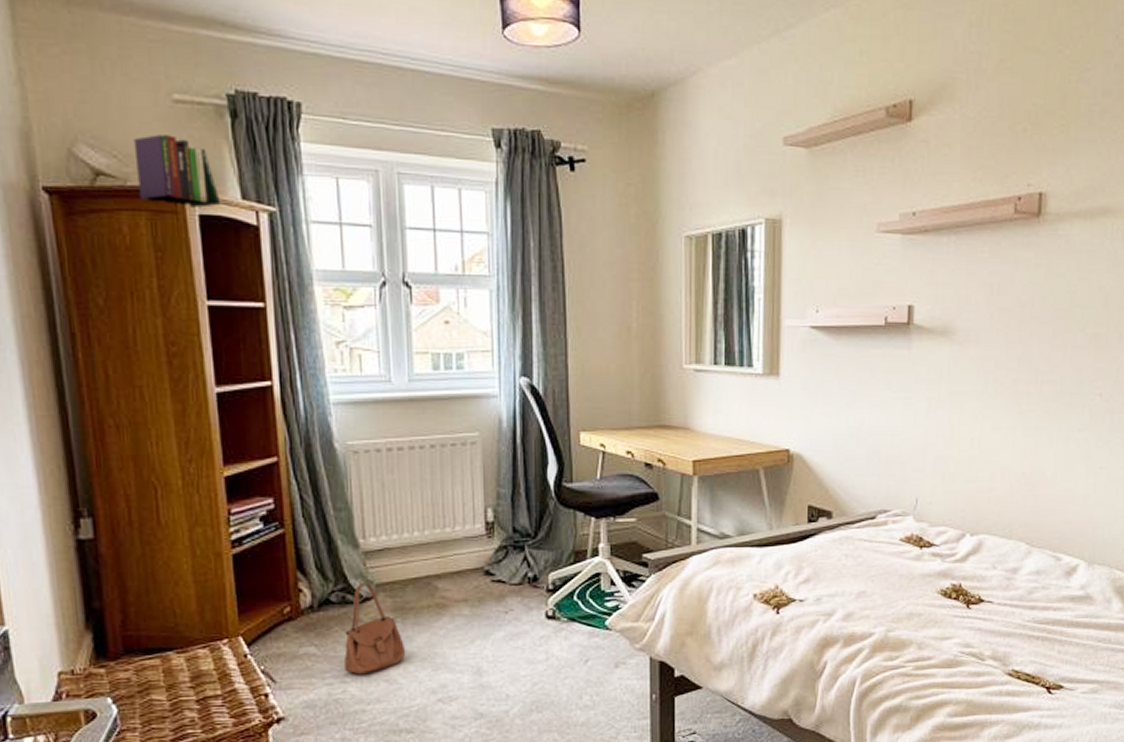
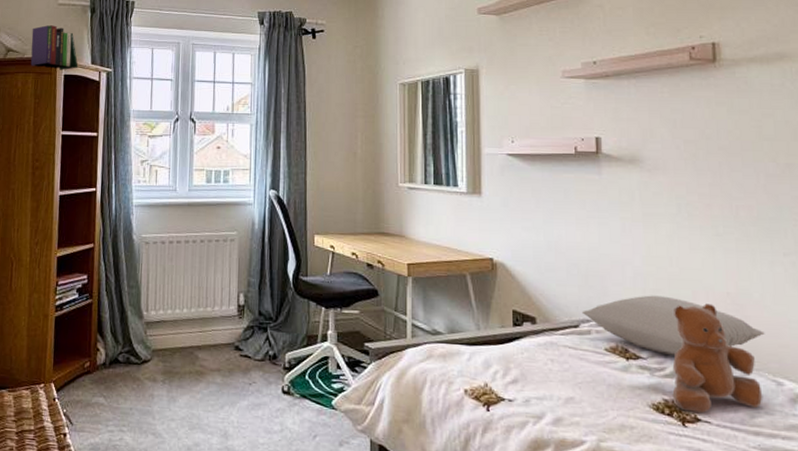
handbag: present [344,582,406,675] -> none [123,347,170,426]
pillow: none [879,480,1052,541] -> present [581,295,765,356]
teddy bear: none [960,485,1043,594] -> present [672,303,763,413]

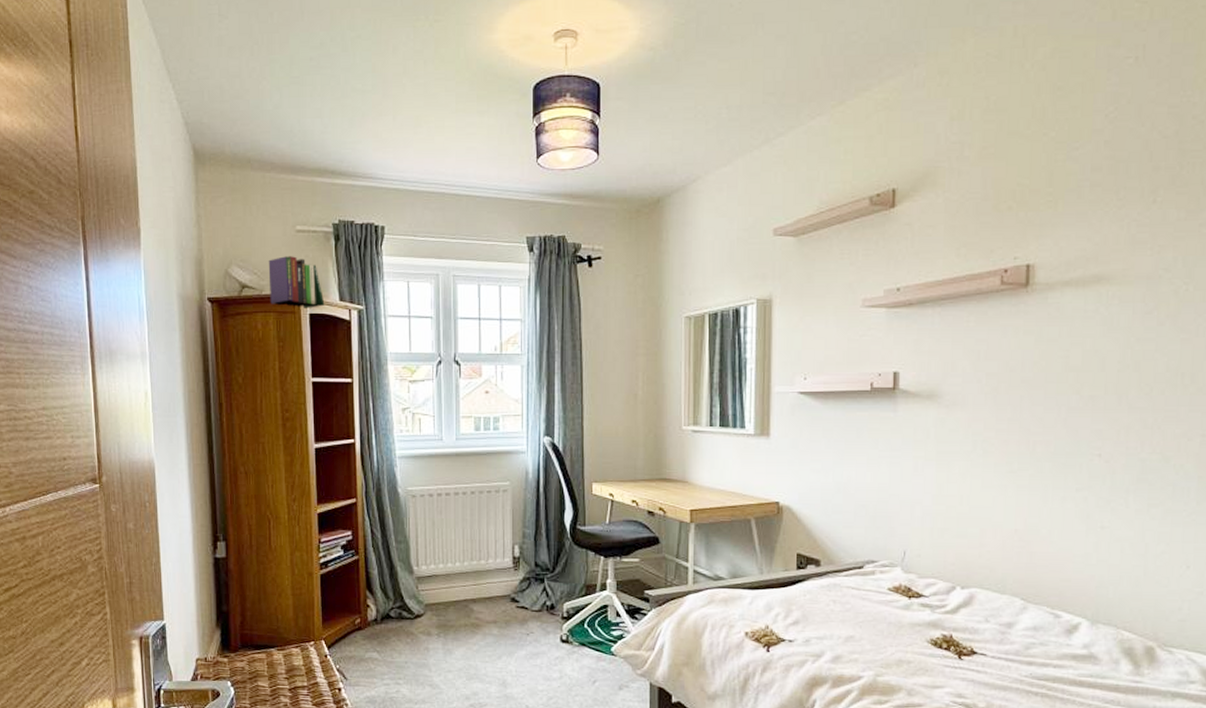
pillow: present [581,295,765,356] -> none [867,534,1048,593]
teddy bear: present [672,303,763,413] -> none [951,541,1040,646]

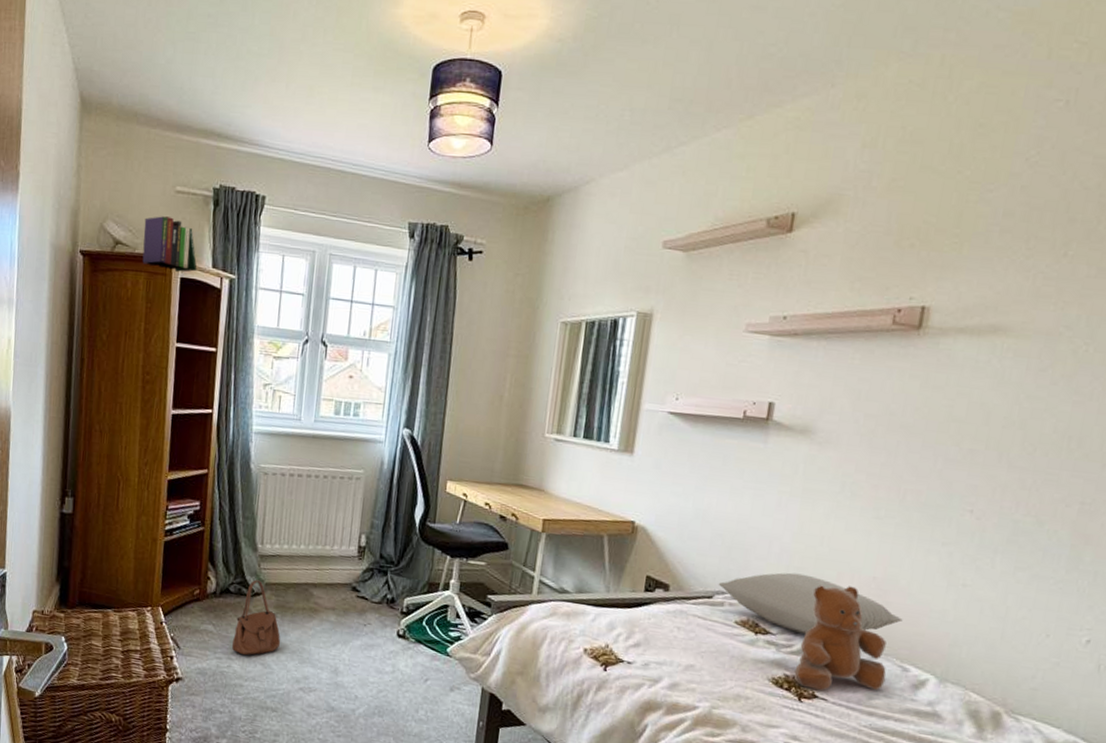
handbag: none [399,602,447,679] -> present [232,579,281,656]
pillow: none [867,534,1048,593] -> present [718,572,903,635]
teddy bear: none [951,541,1040,646] -> present [794,585,887,690]

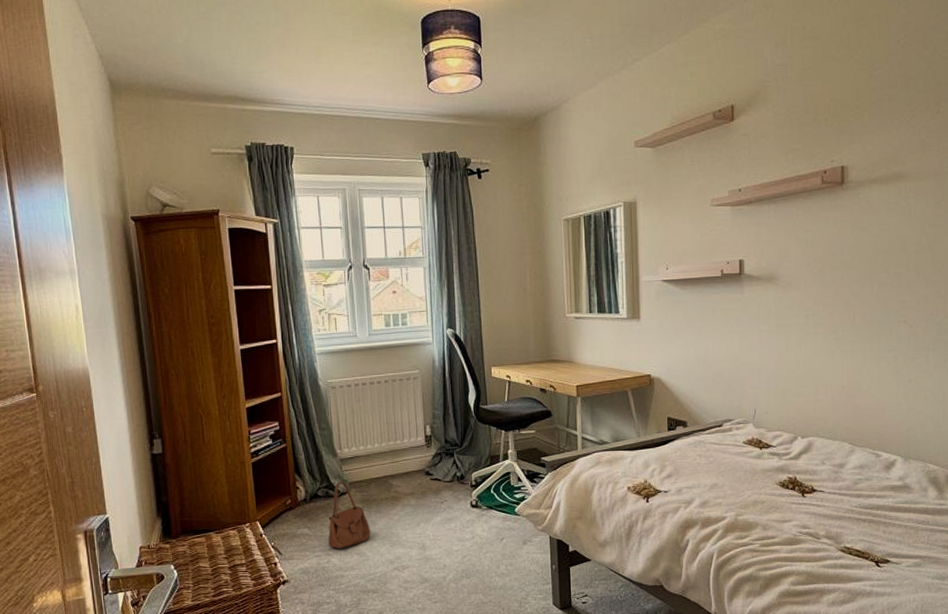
books: present [142,216,197,272] -> none [187,176,242,224]
pillow: present [718,572,903,635] -> none [725,394,869,442]
teddy bear: present [794,585,887,690] -> none [795,397,865,485]

